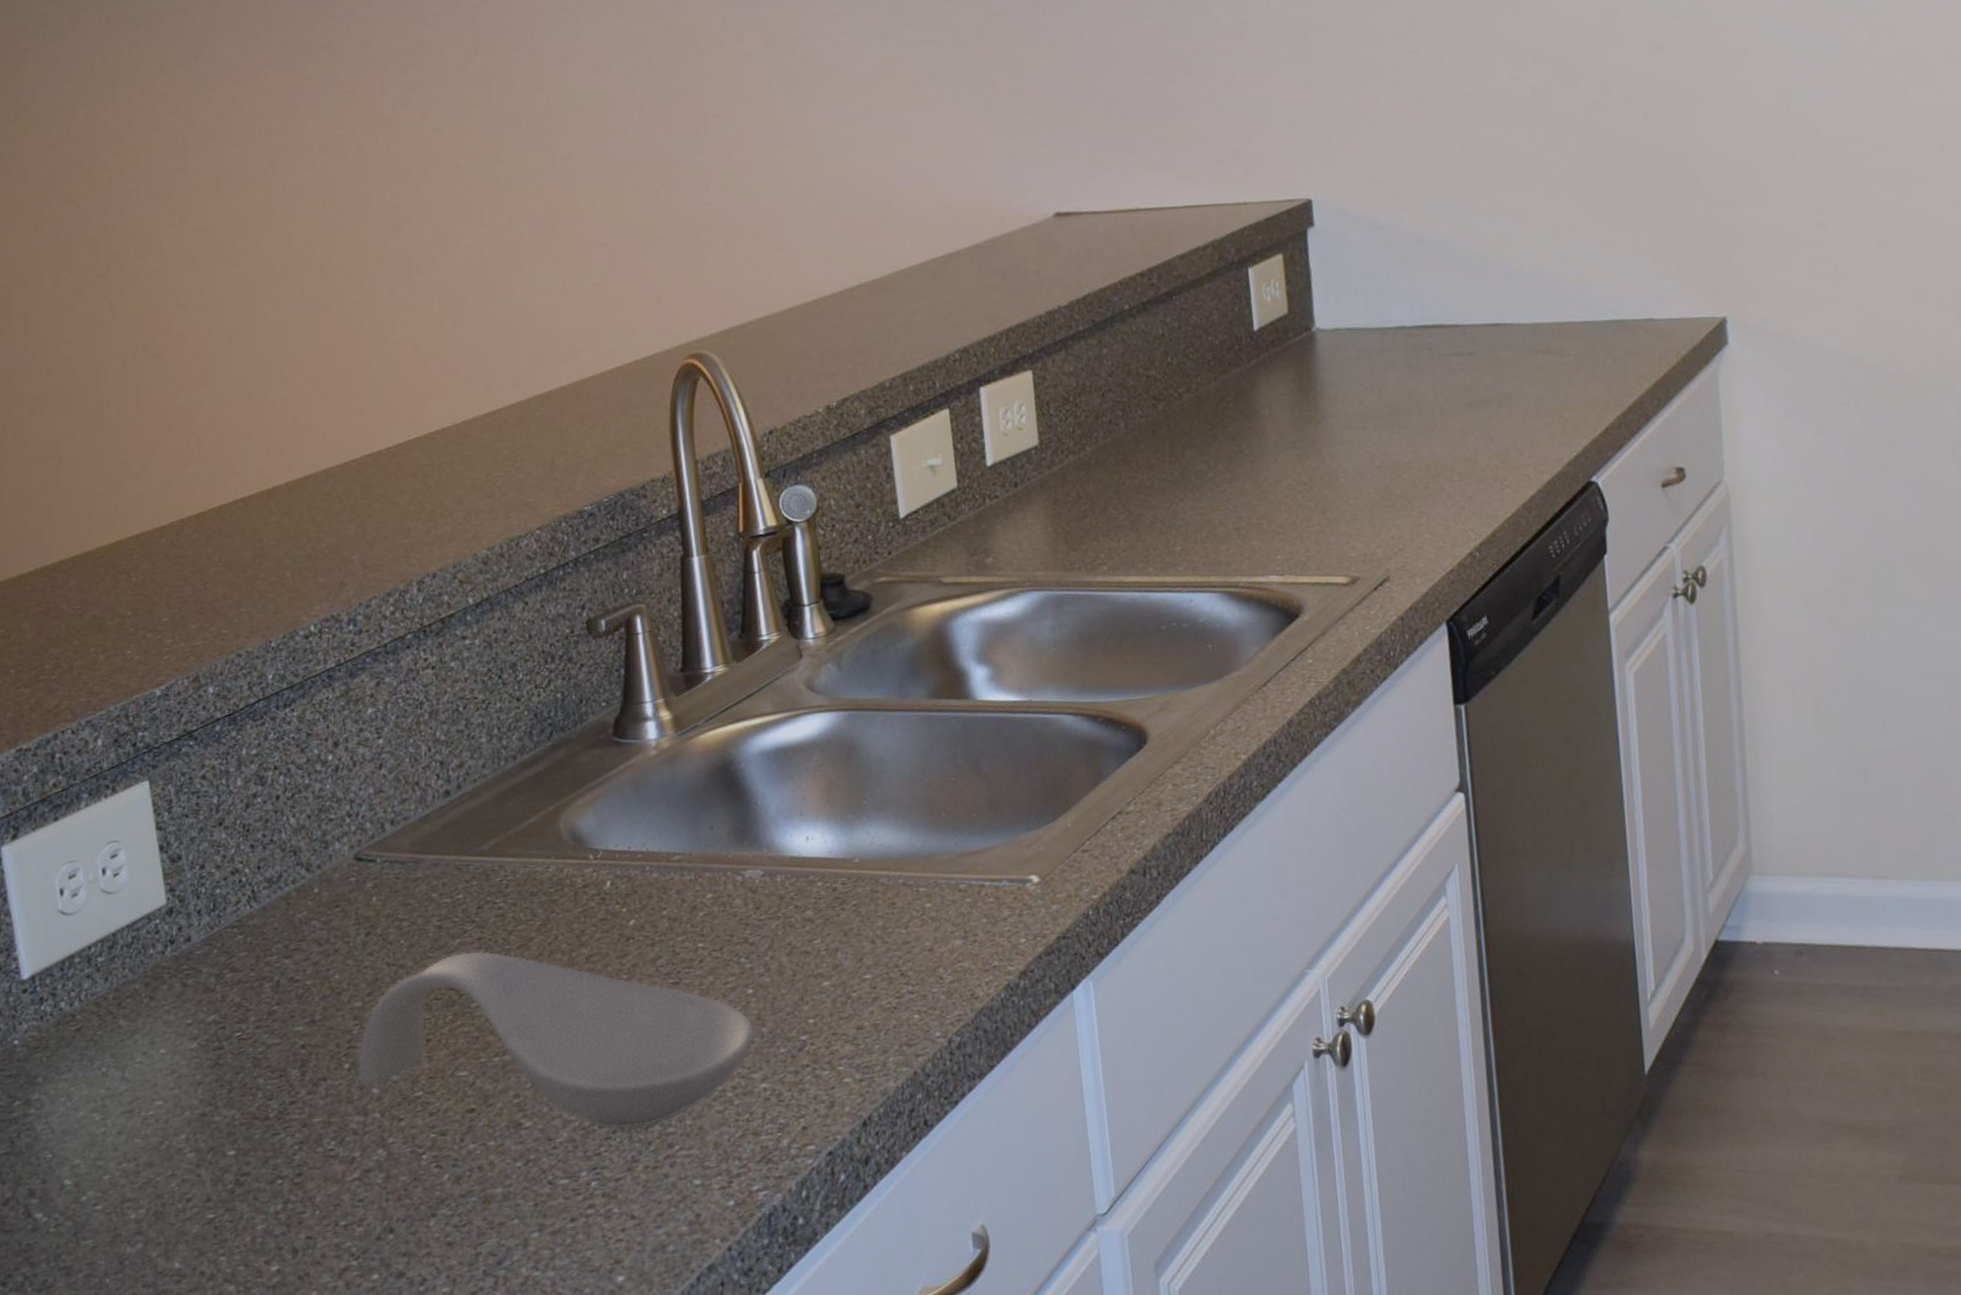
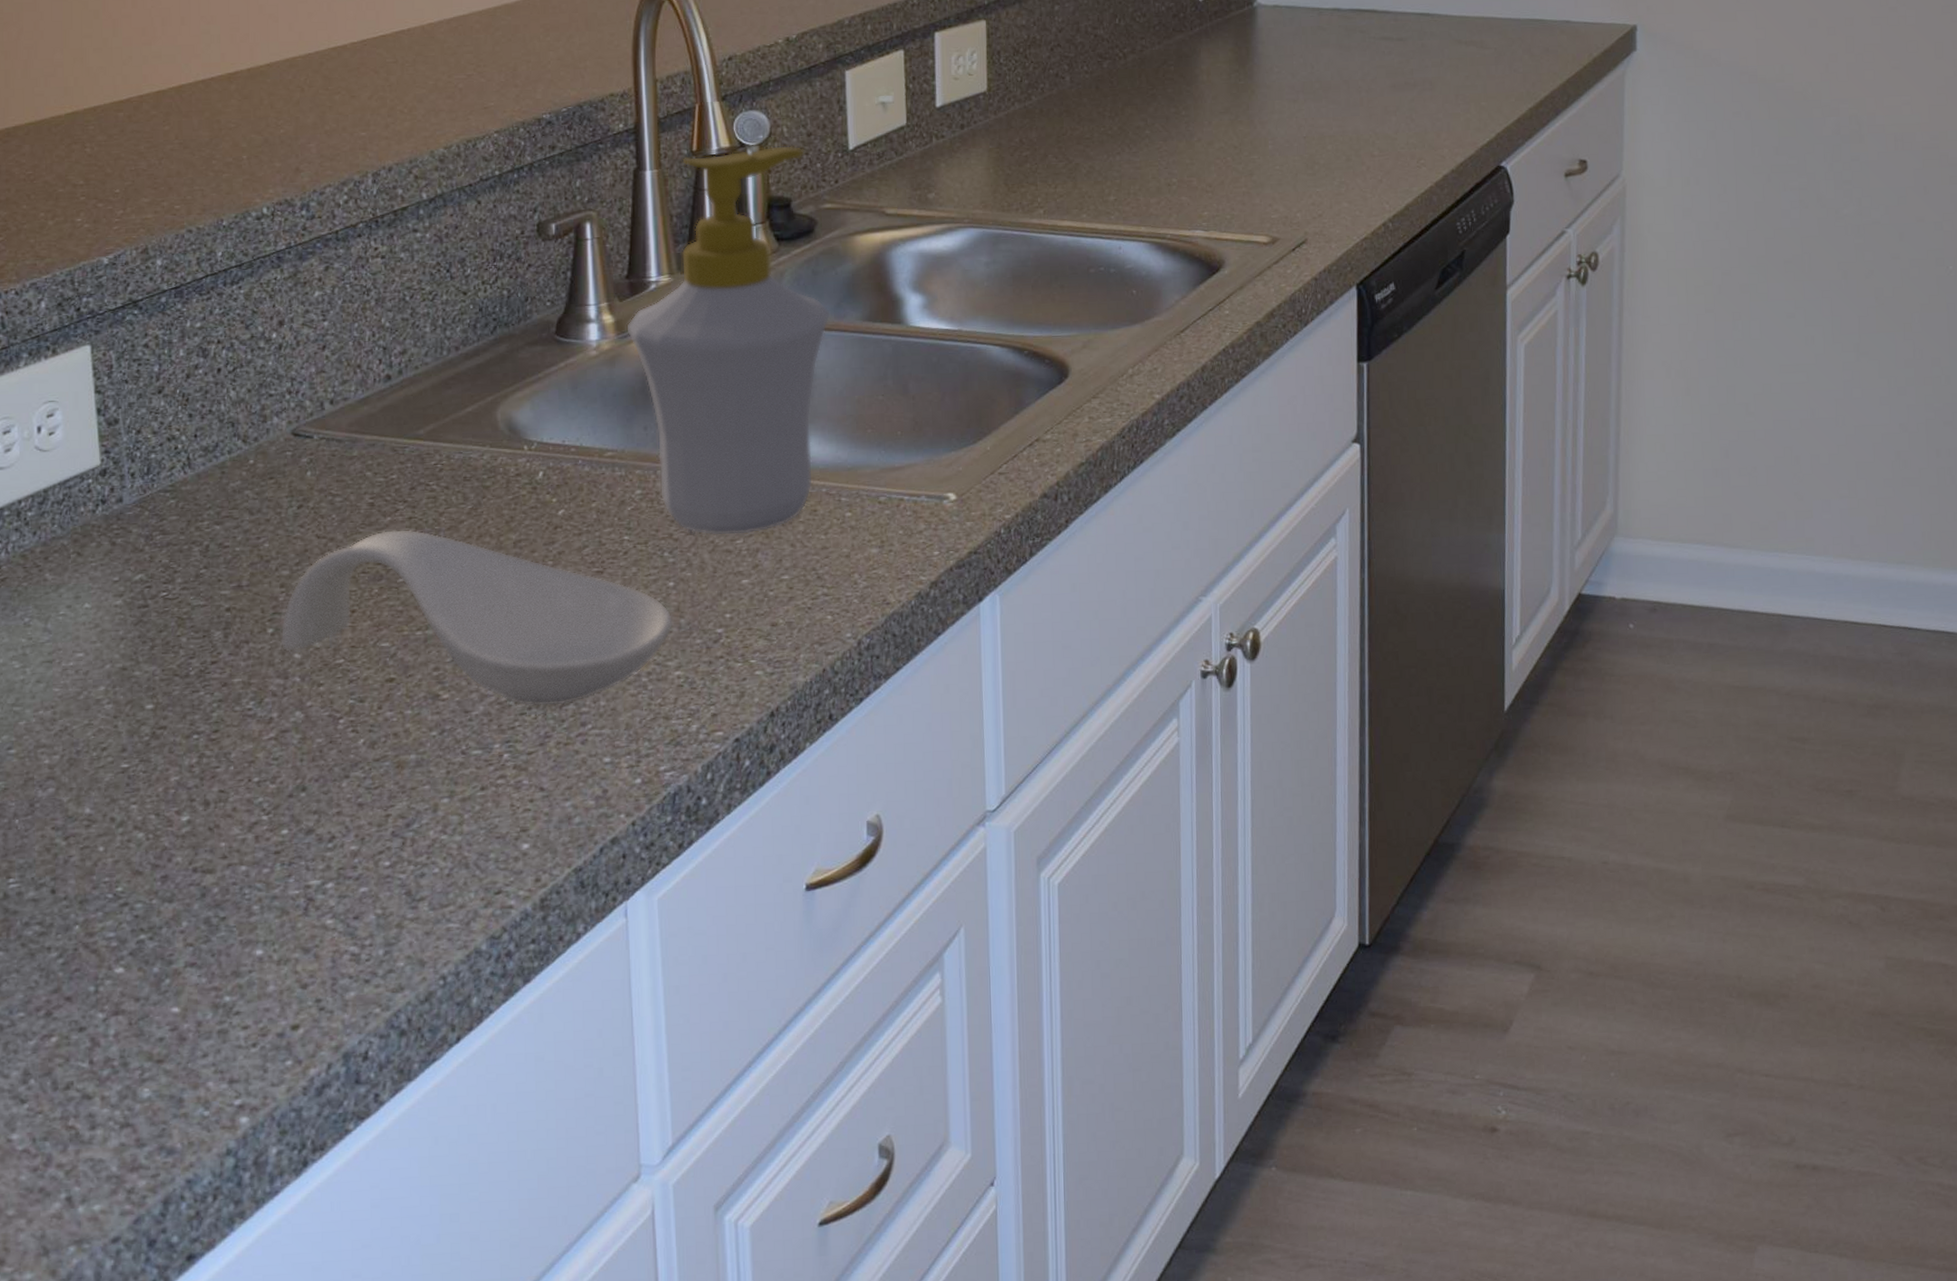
soap bottle: none [685,518,894,938] -> present [627,145,831,536]

